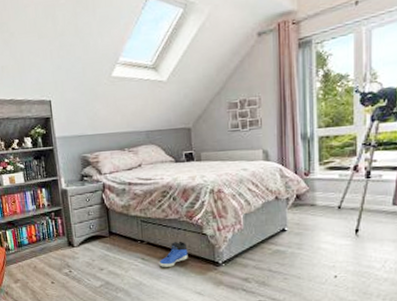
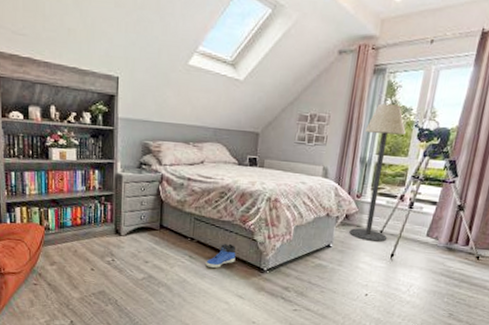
floor lamp: none [300,73,348,220] -> present [349,103,406,243]

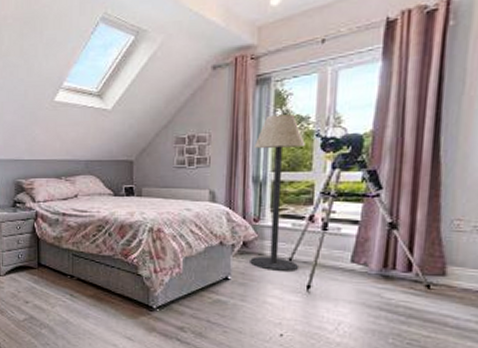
sneaker: present [205,243,236,268] -> none [88,279,120,307]

